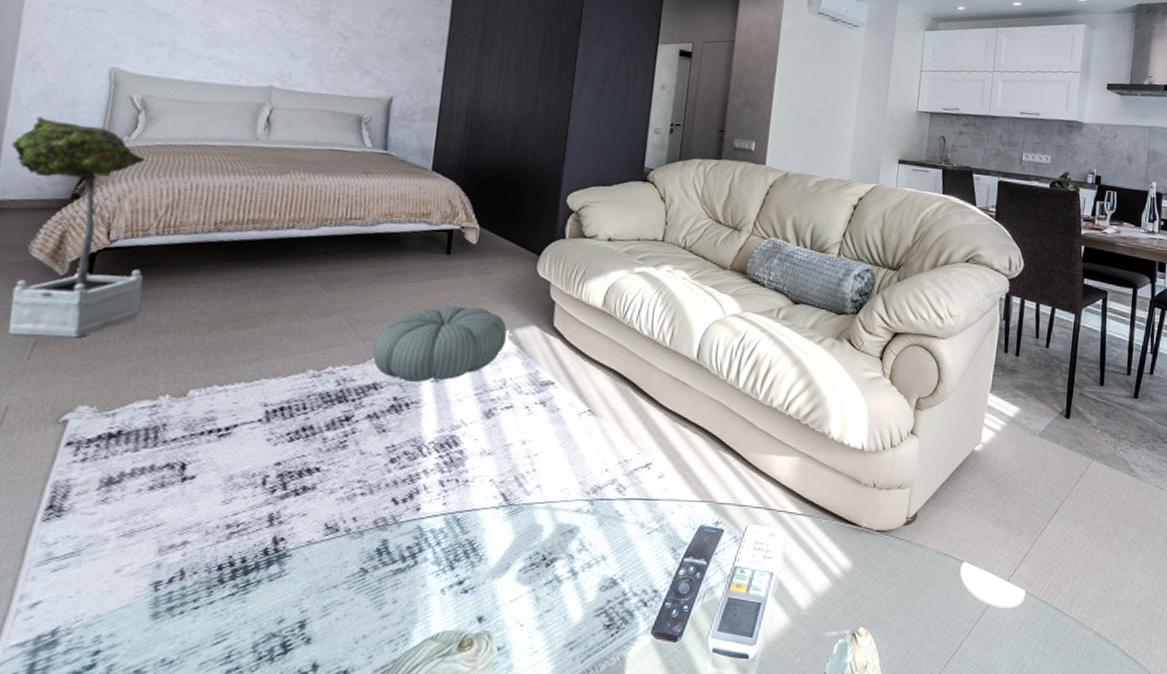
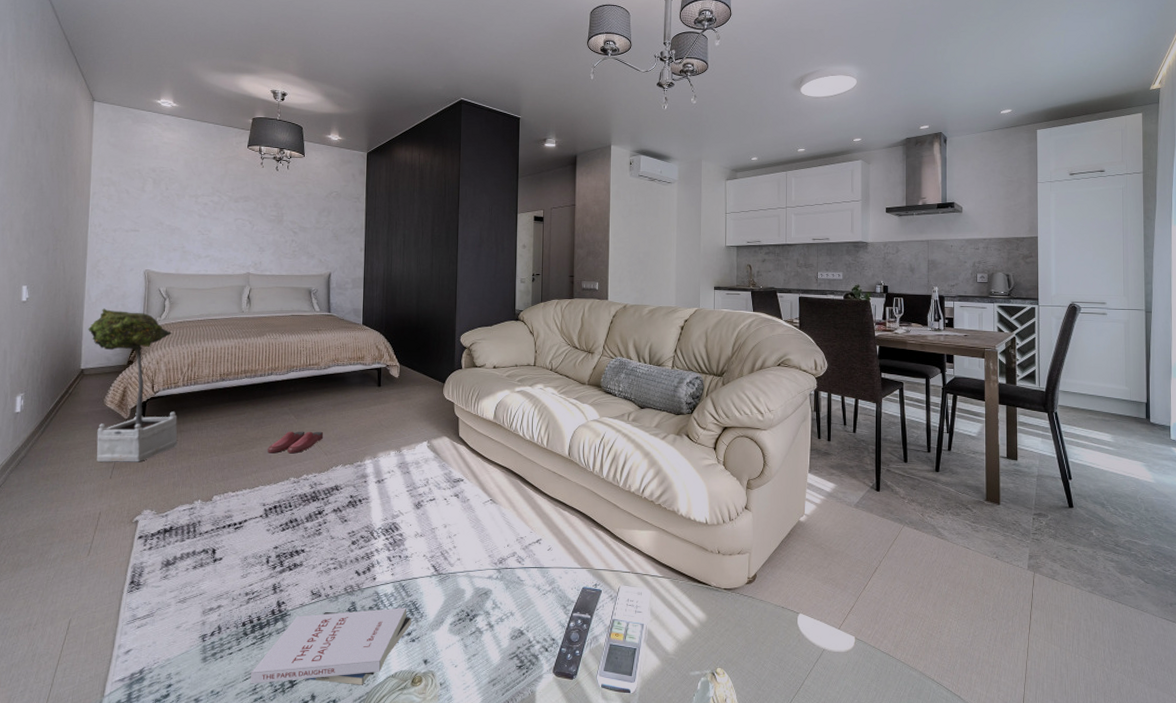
books: none [222,548,466,651] -> present [250,607,411,685]
slippers: none [277,306,363,338] -> present [268,431,324,454]
pouf: present [372,306,507,382] -> none [333,425,426,483]

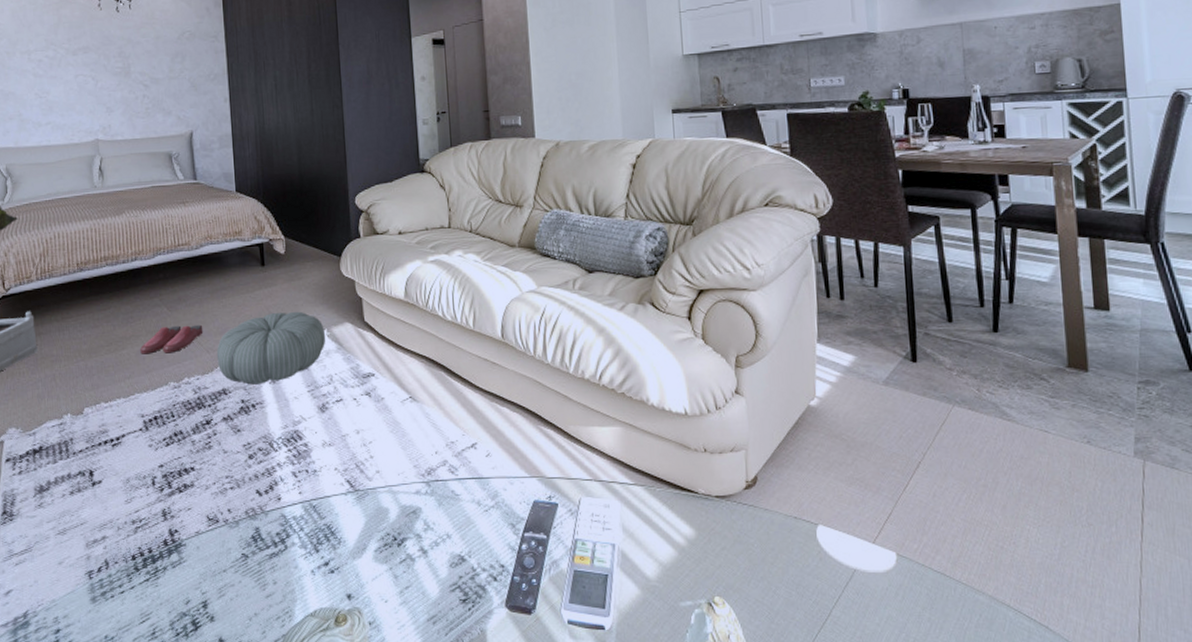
books: present [250,607,411,685] -> none [147,532,328,627]
pouf: none [333,425,426,483] -> present [216,311,326,385]

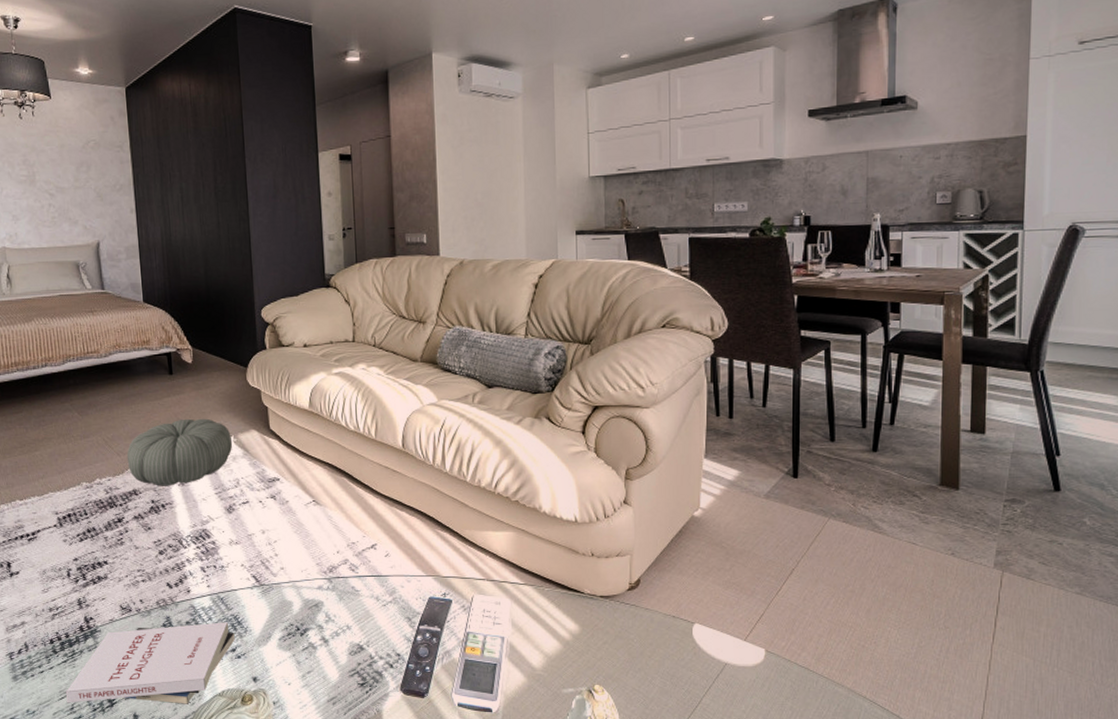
slippers: present [140,324,203,354] -> none [52,429,114,456]
books: none [147,532,328,627] -> present [65,622,235,704]

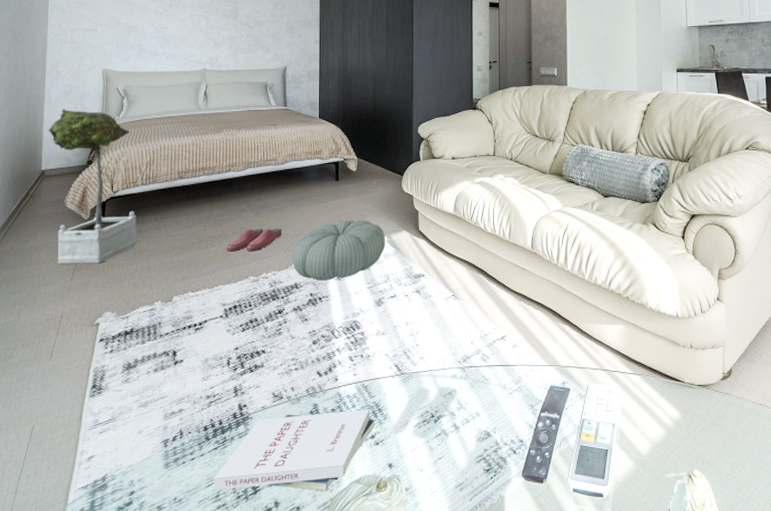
slippers: none [52,429,114,456] -> present [227,228,282,252]

